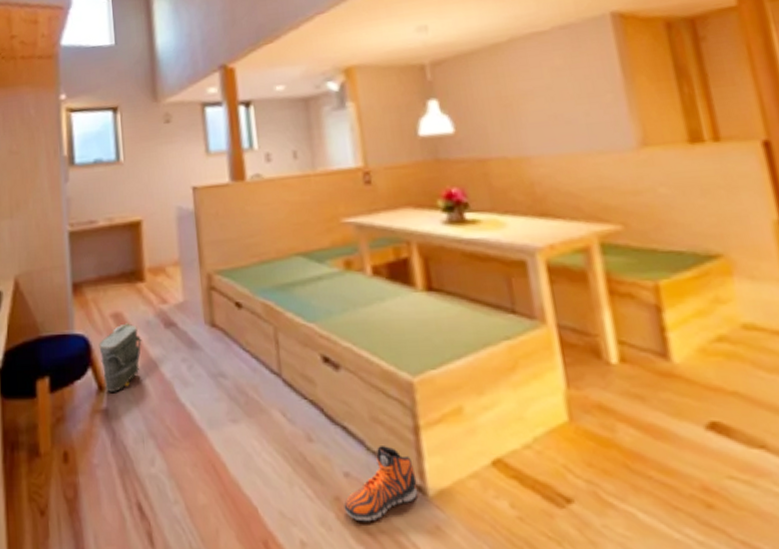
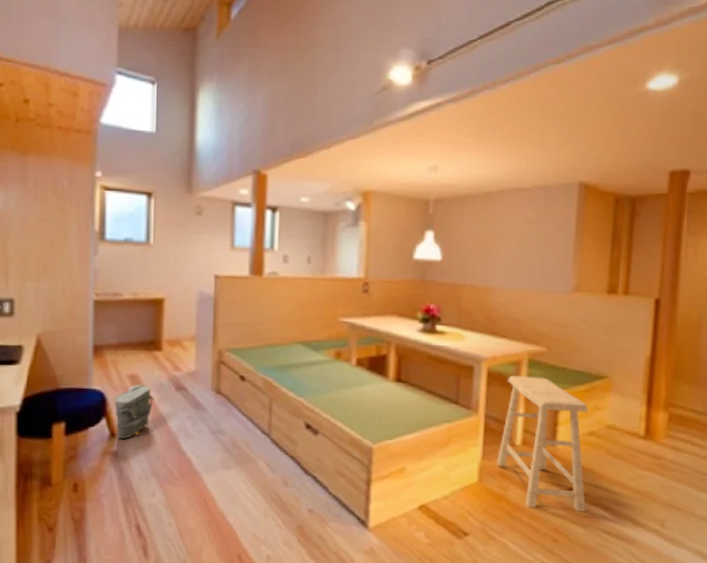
sneaker: present [343,446,418,522] -> none [304,492,363,544]
stool: none [576,265,746,458] -> present [497,375,589,512]

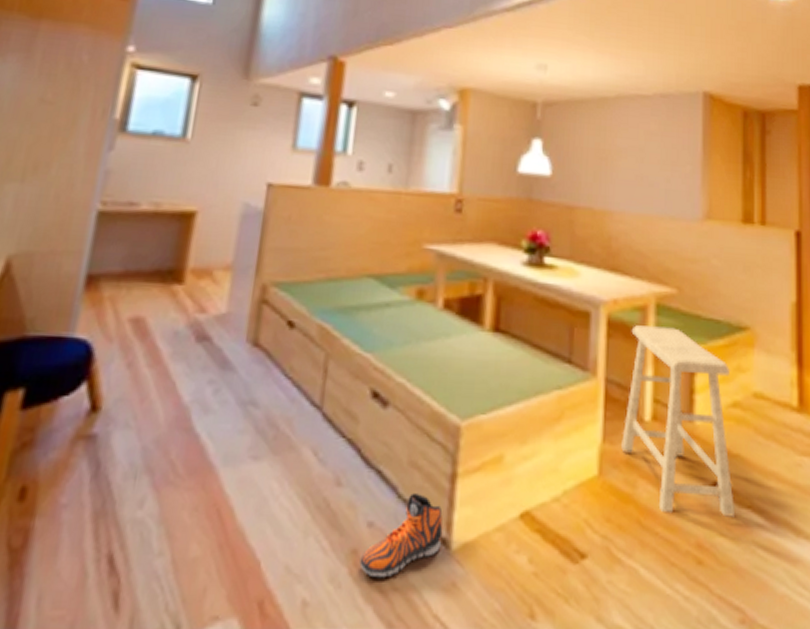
bag: present [114,384,154,439] -> none [100,331,163,414]
sneaker: none [304,492,363,544] -> present [359,493,444,578]

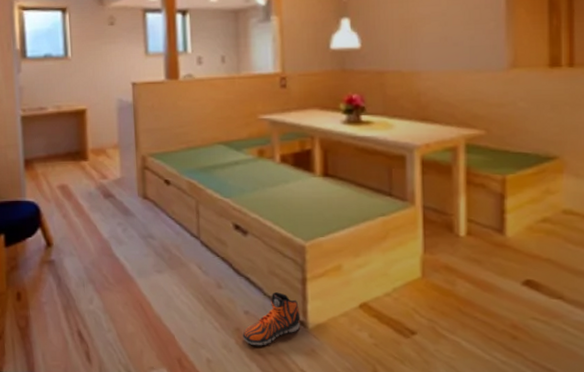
stool: present [621,325,736,517] -> none [440,161,547,305]

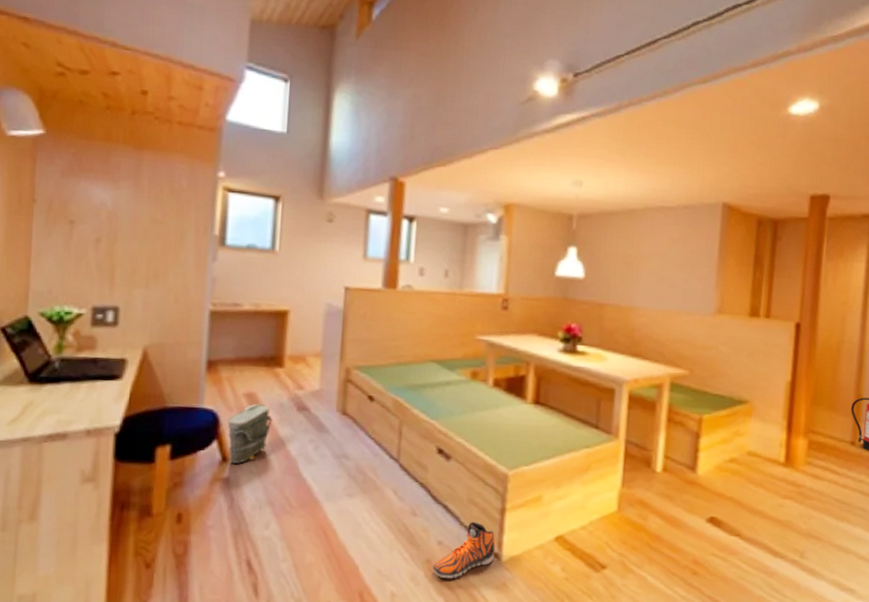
bag: none [47,193,85,247] -> present [227,403,273,464]

